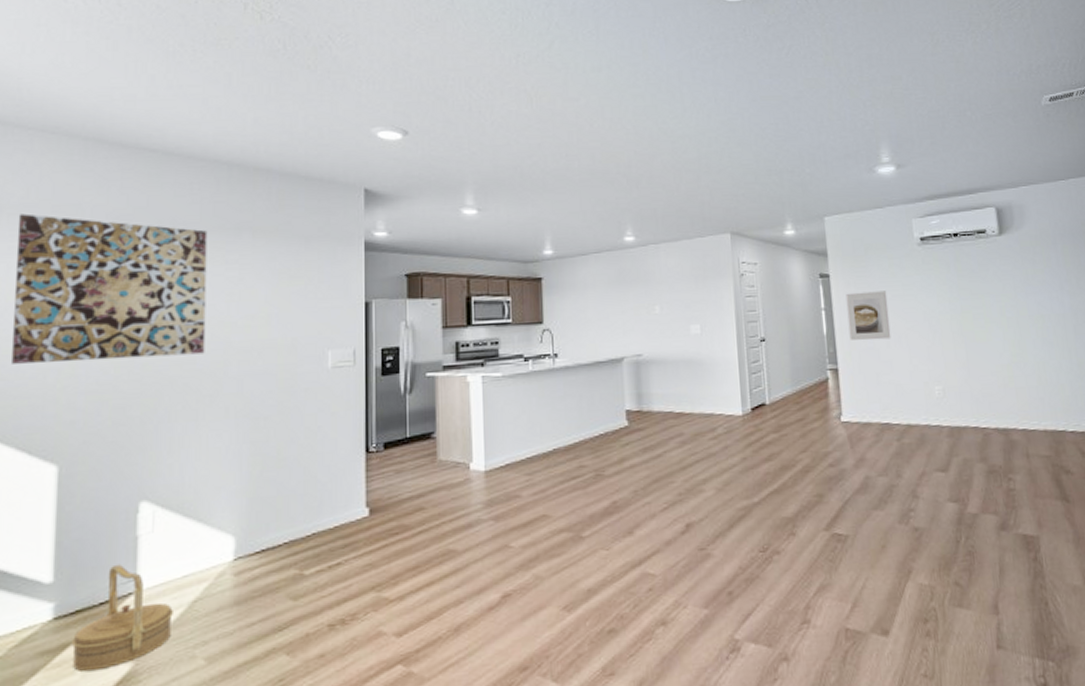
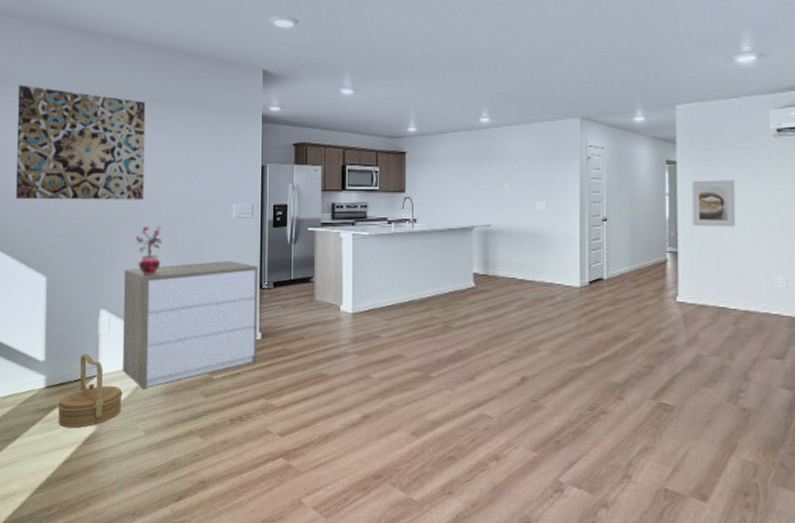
dresser: none [172,421,363,602] -> present [122,261,258,389]
potted plant: none [192,386,231,451] -> present [135,227,162,275]

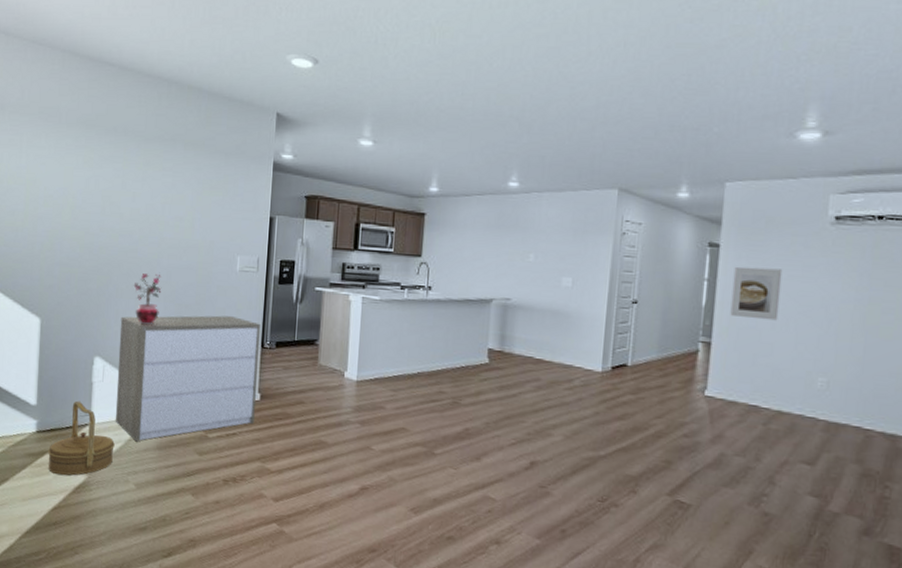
wall art: present [15,85,146,200] -> none [10,112,150,245]

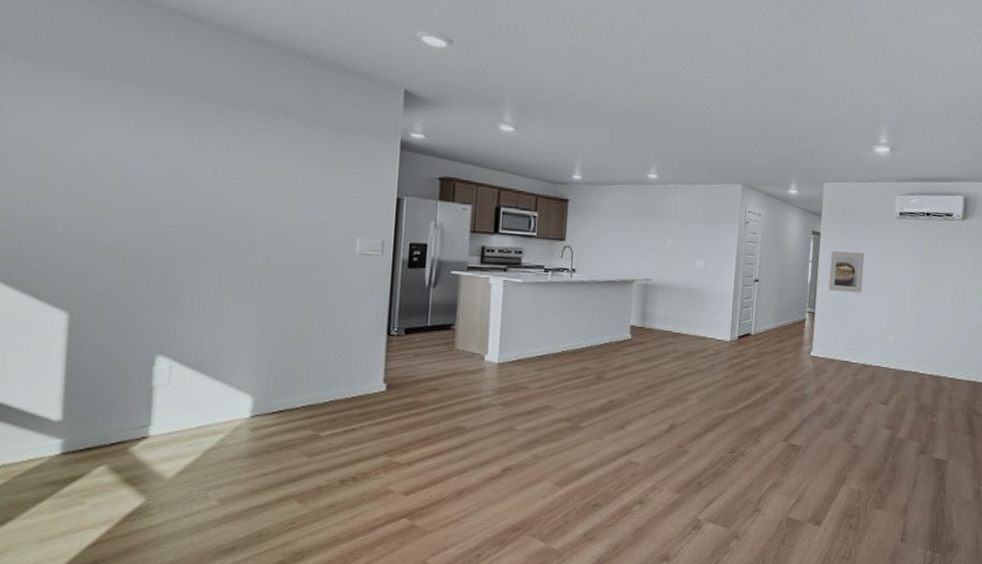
basket: present [48,400,115,476] -> none [82,410,188,503]
dresser: present [115,315,260,442] -> none [187,302,386,451]
potted plant: present [133,273,162,325] -> none [214,257,256,316]

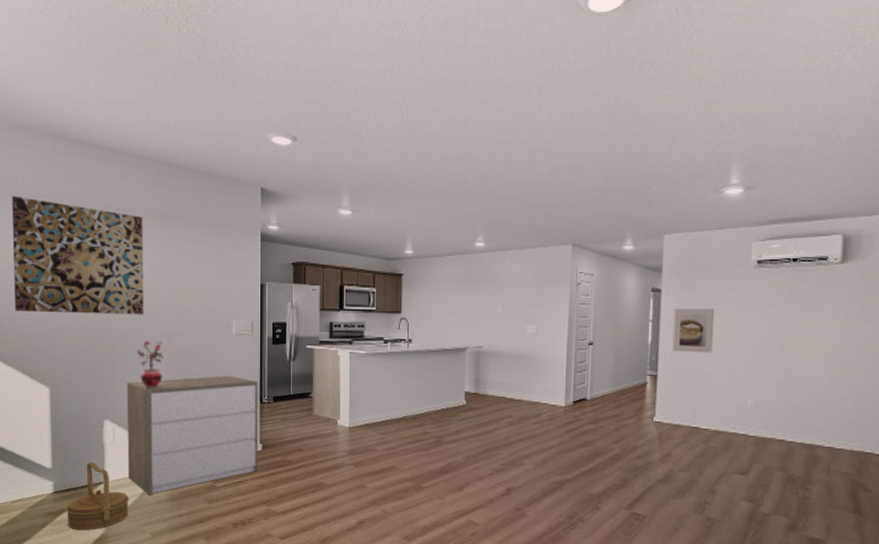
wall art: none [16,55,238,225] -> present [11,196,144,315]
basket: none [82,410,188,503] -> present [66,461,129,531]
dresser: none [187,302,386,451] -> present [126,376,258,495]
potted plant: none [214,257,256,316] -> present [136,341,164,388]

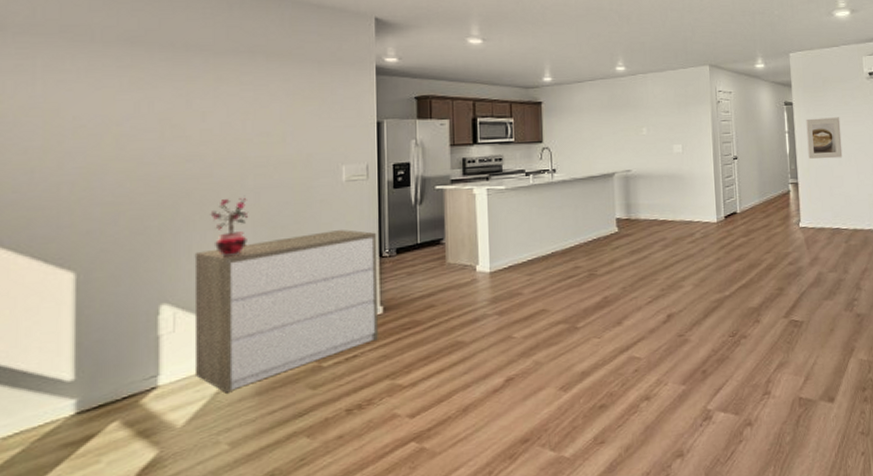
wall art: present [11,196,144,315] -> none [22,33,222,177]
basket: present [66,461,129,531] -> none [96,361,196,461]

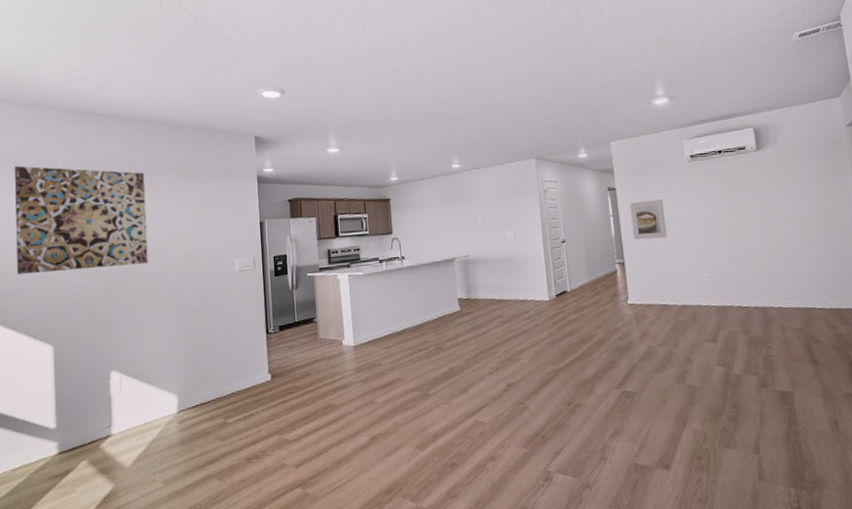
wall art: none [22,33,222,177] -> present [14,165,148,274]
dresser: present [194,230,378,393] -> none [132,311,268,442]
potted plant: present [210,198,249,257] -> none [142,287,169,334]

